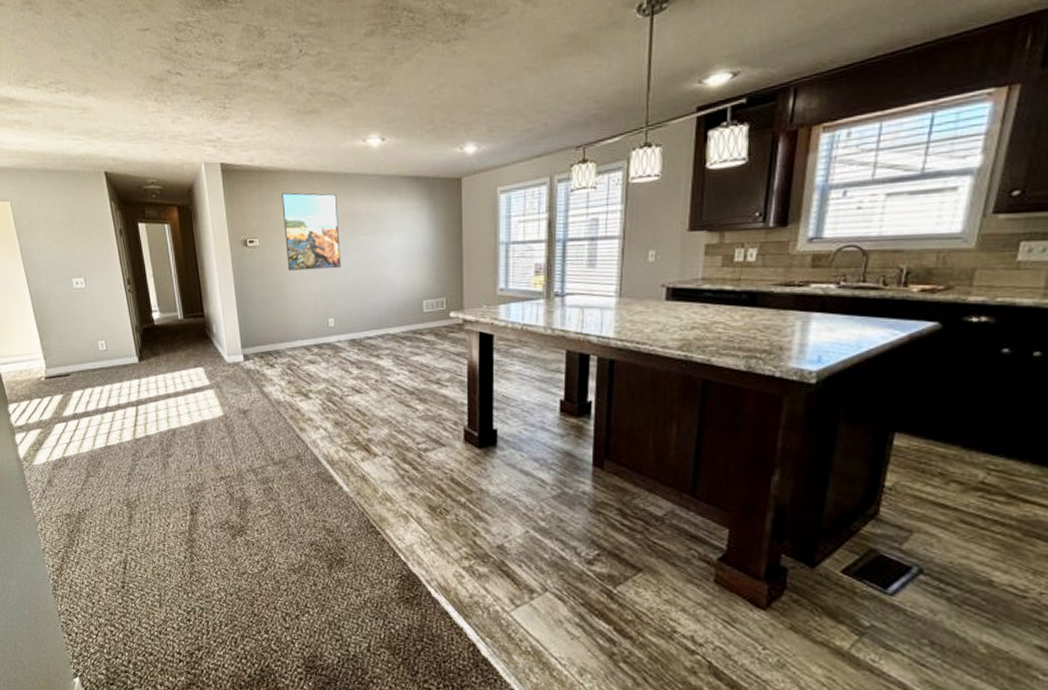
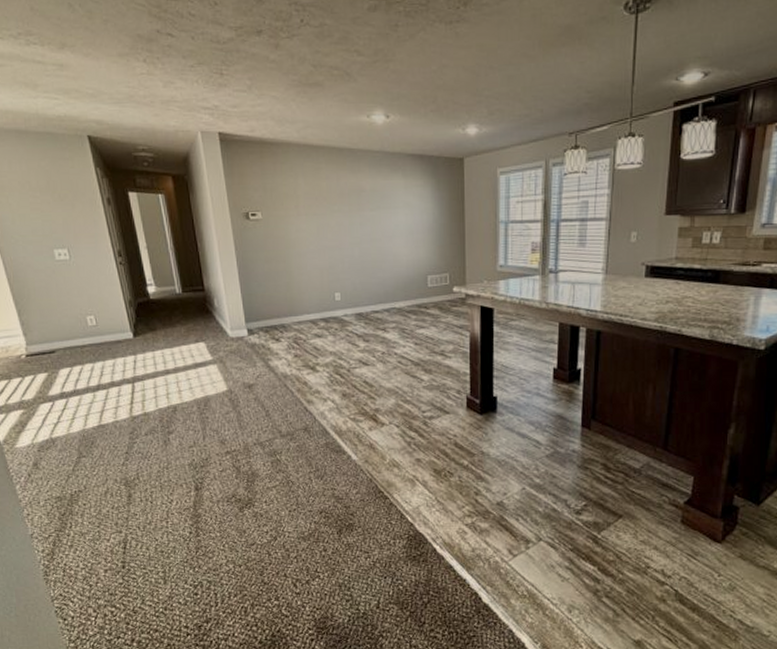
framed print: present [282,192,341,271] -> none [285,165,347,245]

